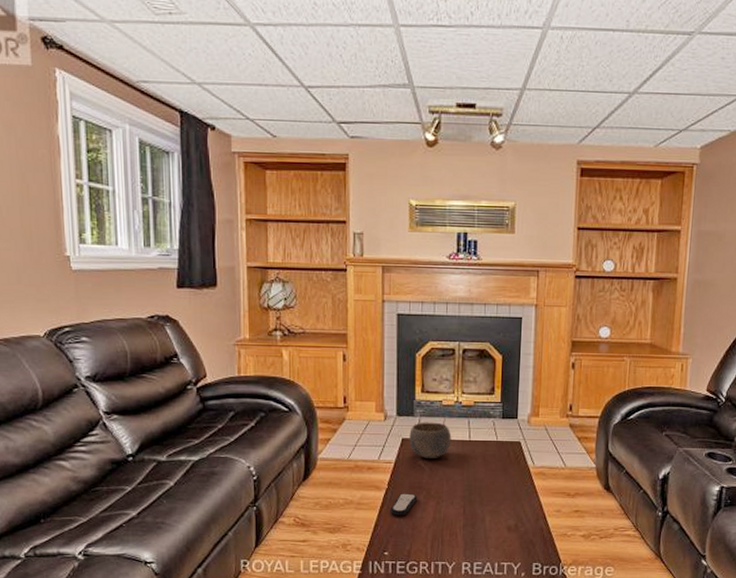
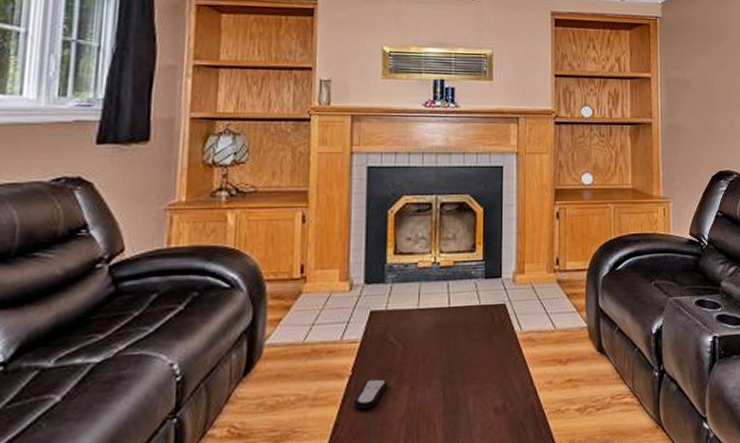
bowl: present [409,422,452,459] -> none [379,288,429,334]

